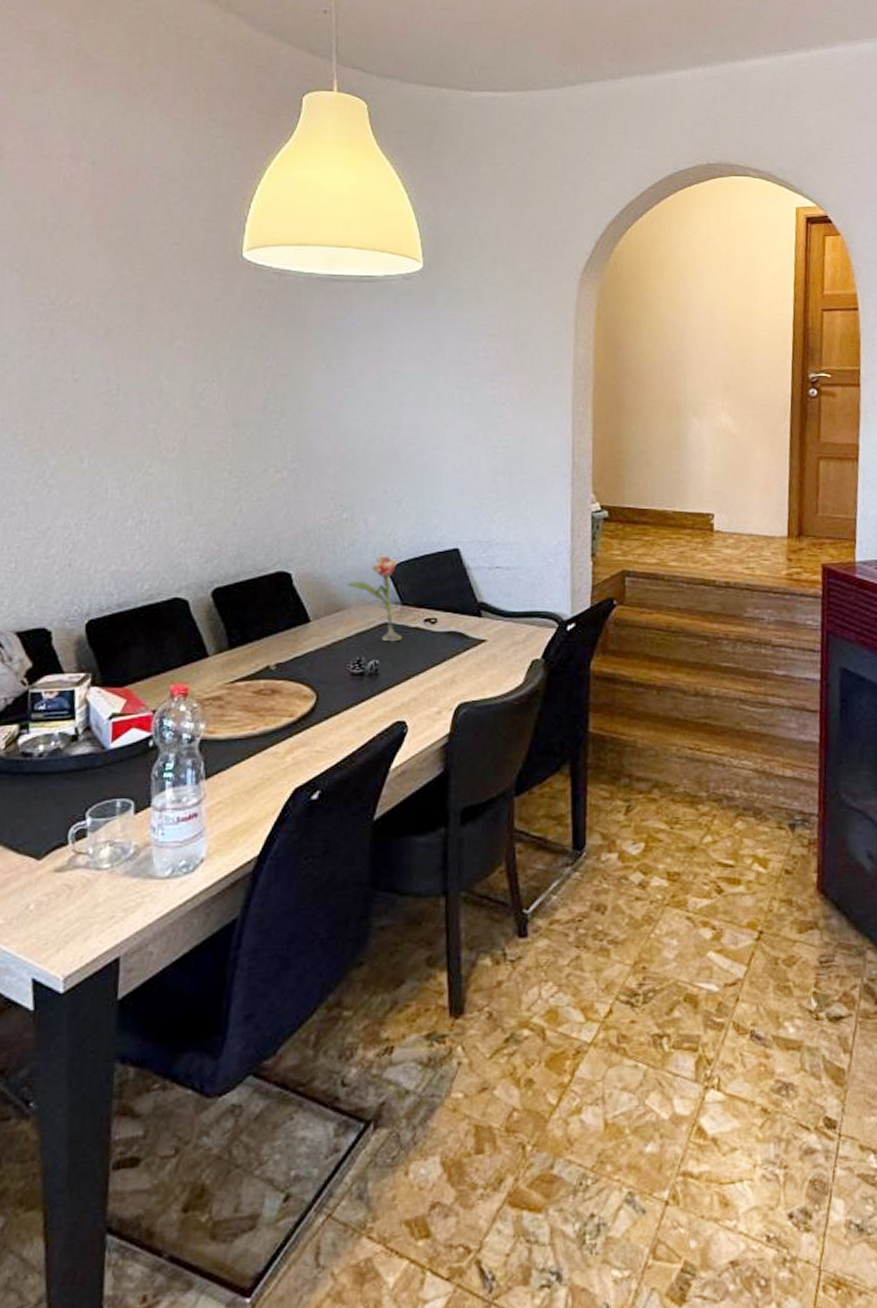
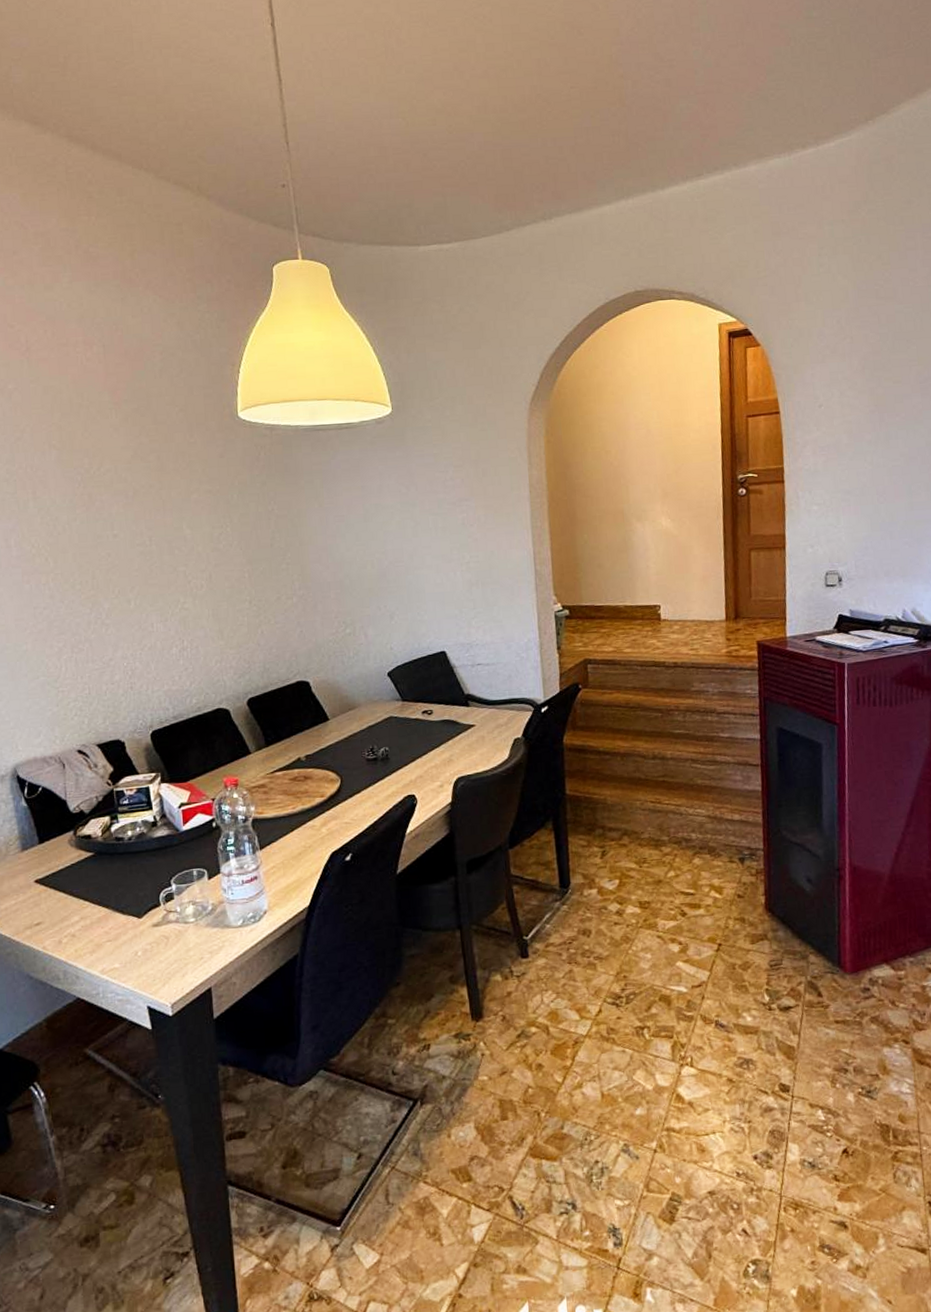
flower: present [348,556,403,642] -> none [356,662,406,732]

